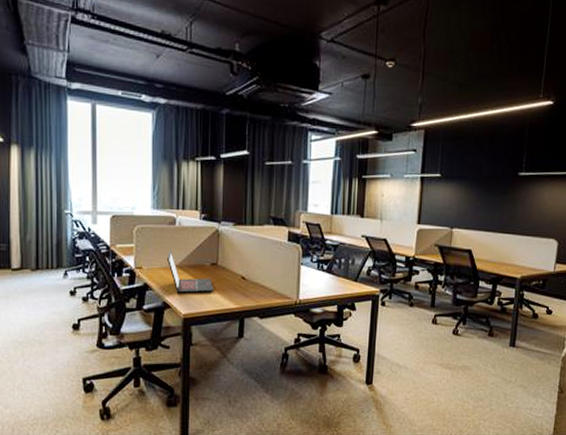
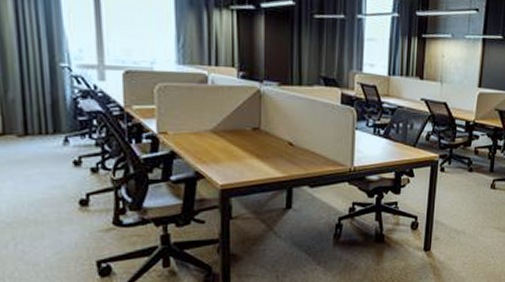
laptop: present [167,250,213,294] -> none [199,112,255,162]

